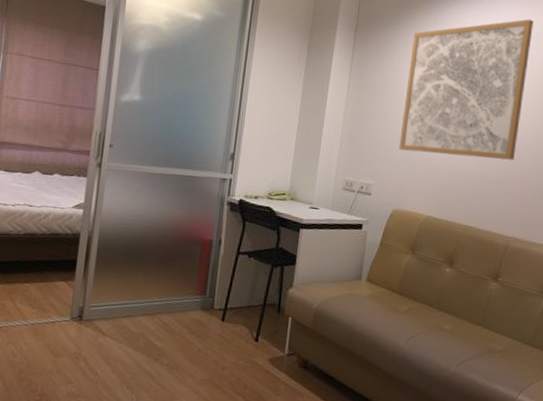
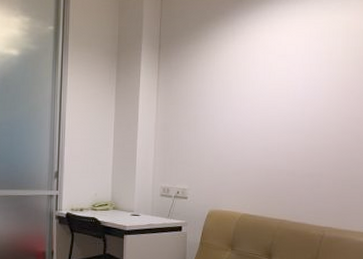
wall art: present [399,19,534,161] -> none [209,20,329,155]

